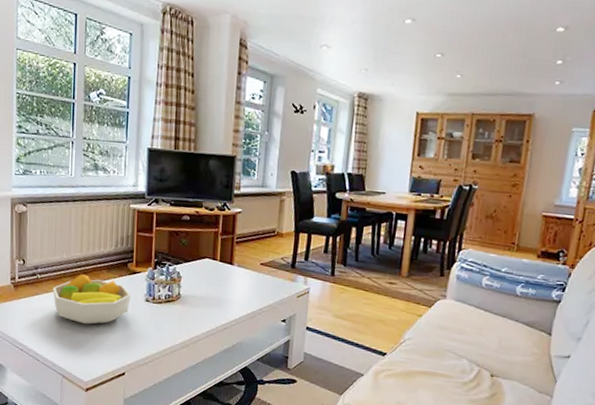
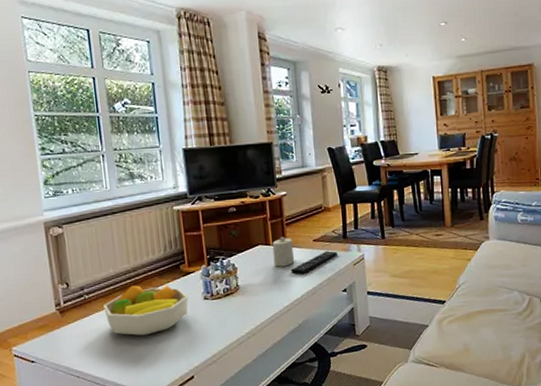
candle: none [218,254,240,285] -> present [272,237,295,267]
remote control: none [233,277,283,296] -> present [291,251,337,274]

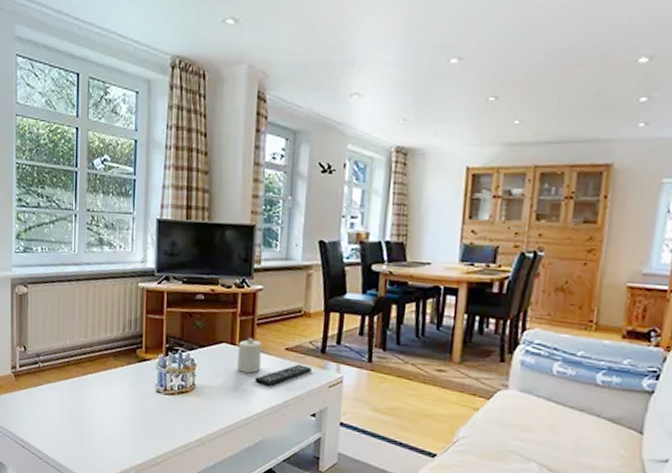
fruit bowl: present [103,285,189,336] -> none [56,362,140,419]

